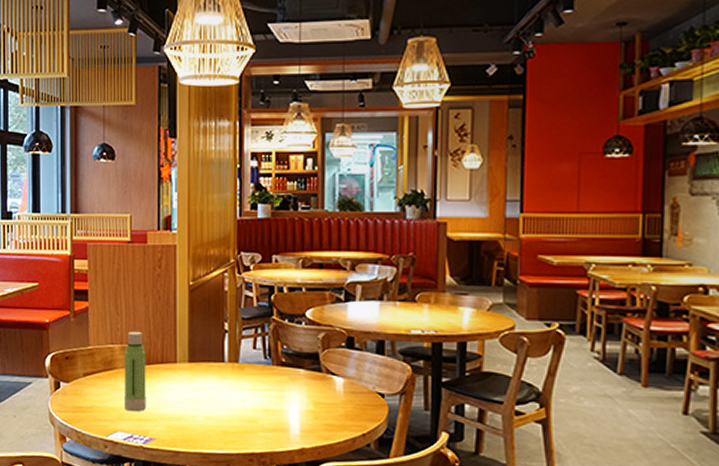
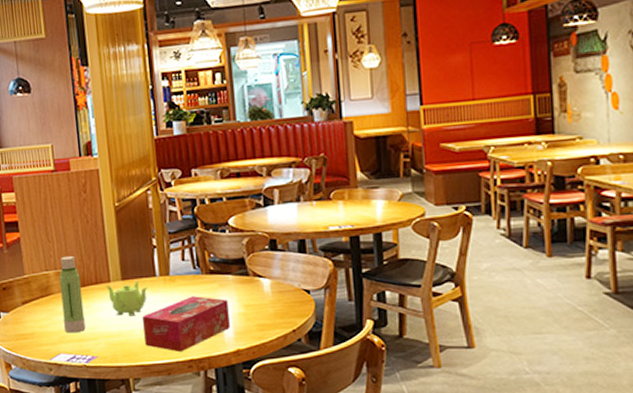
teapot: none [171,364,215,401] -> present [105,280,148,316]
tissue box: none [206,387,297,444] -> present [143,296,230,352]

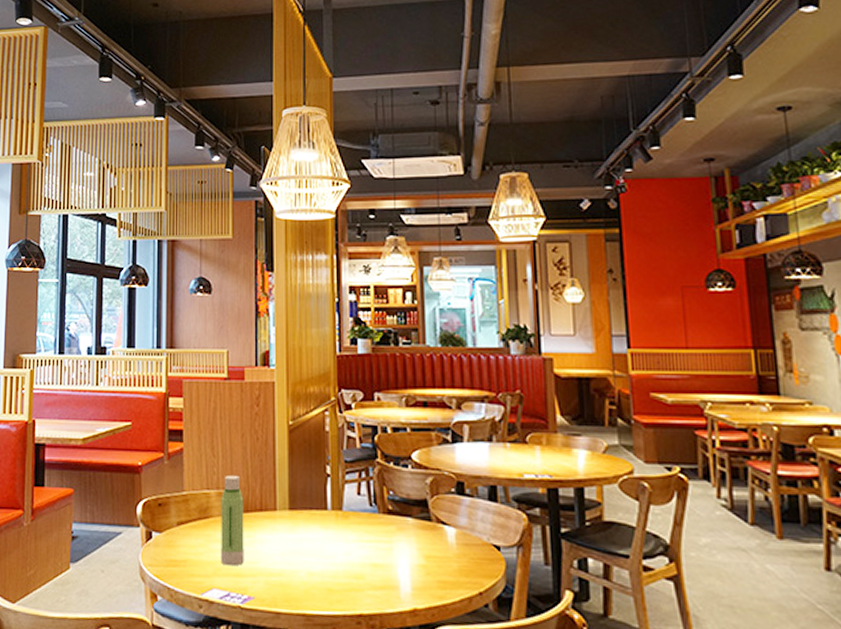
teapot: present [105,280,148,316] -> none [270,512,317,554]
tissue box: present [143,296,230,352] -> none [309,538,407,604]

